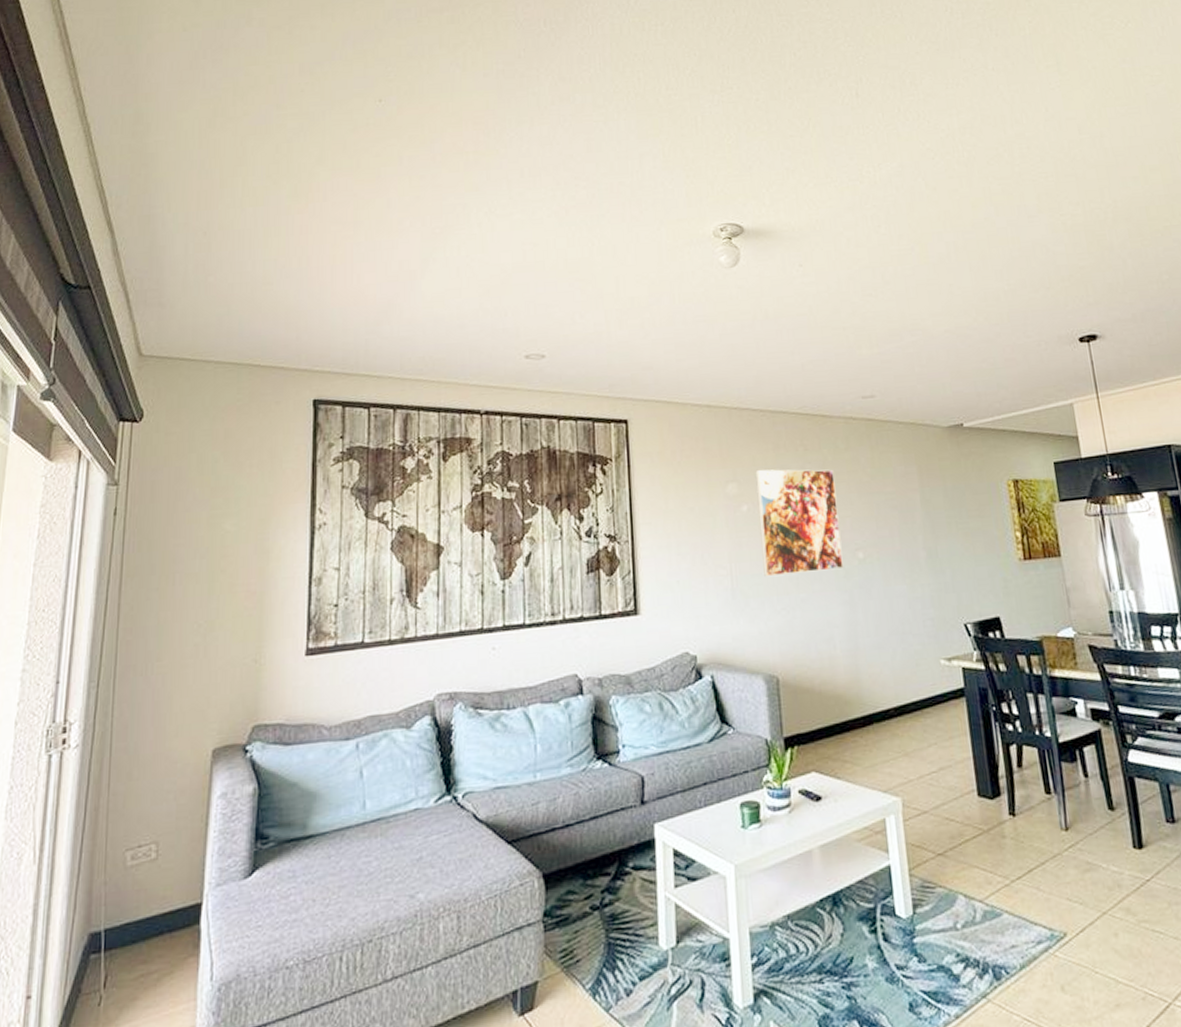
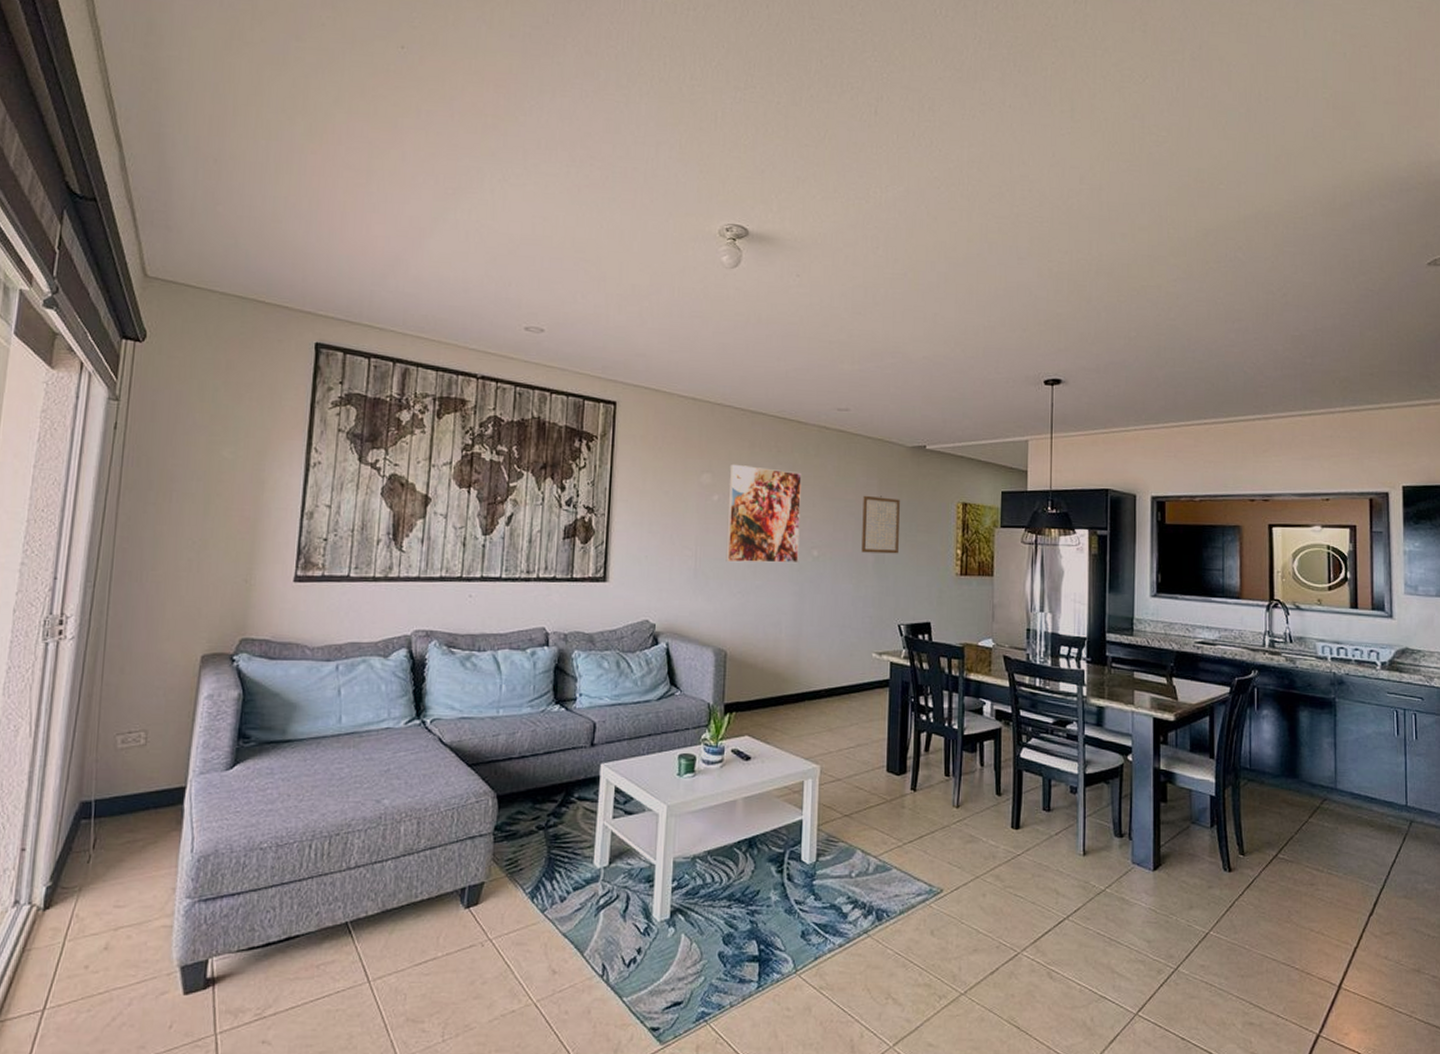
wall art: none [903,483,952,548] -> present [861,495,900,554]

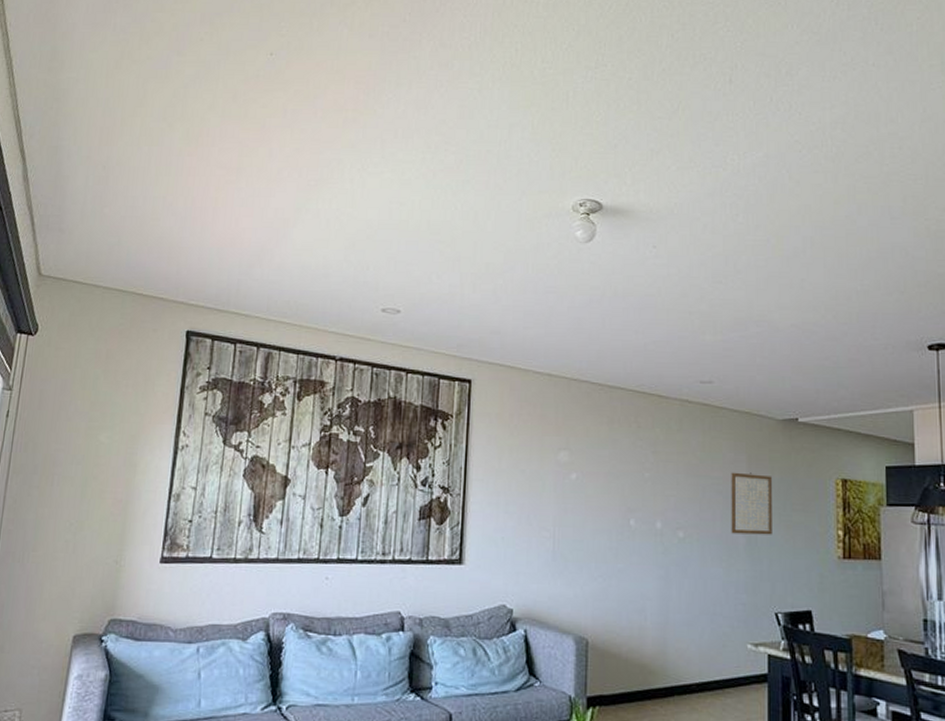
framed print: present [726,463,802,564] -> none [585,440,664,546]

